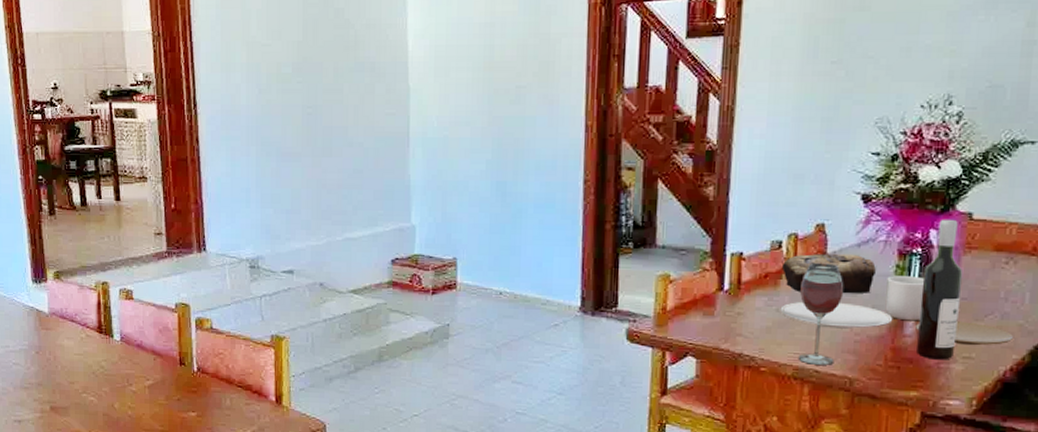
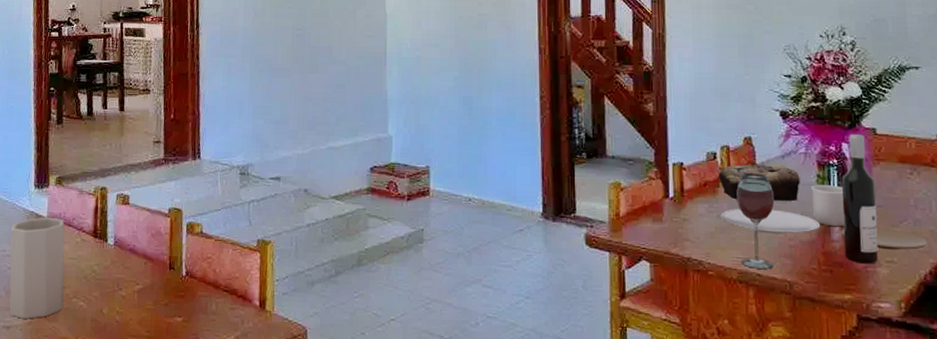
cup: none [12,312,74,413] -> present [9,217,65,319]

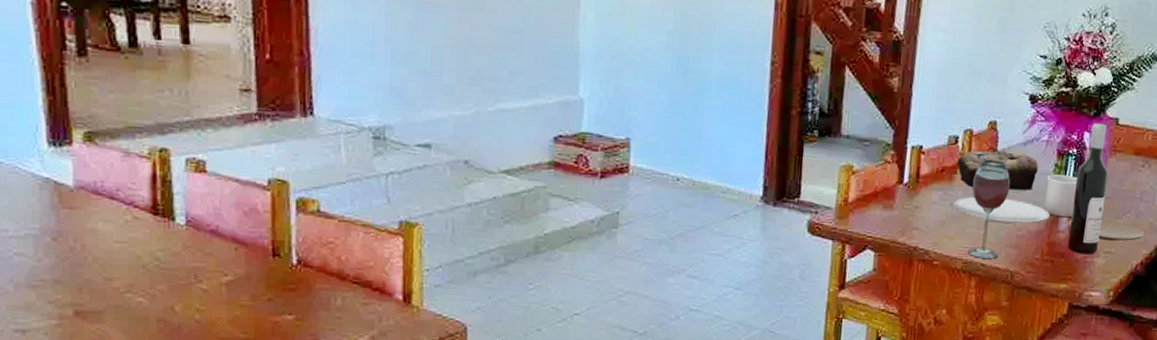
cup: present [9,217,65,319] -> none [12,186,112,320]

